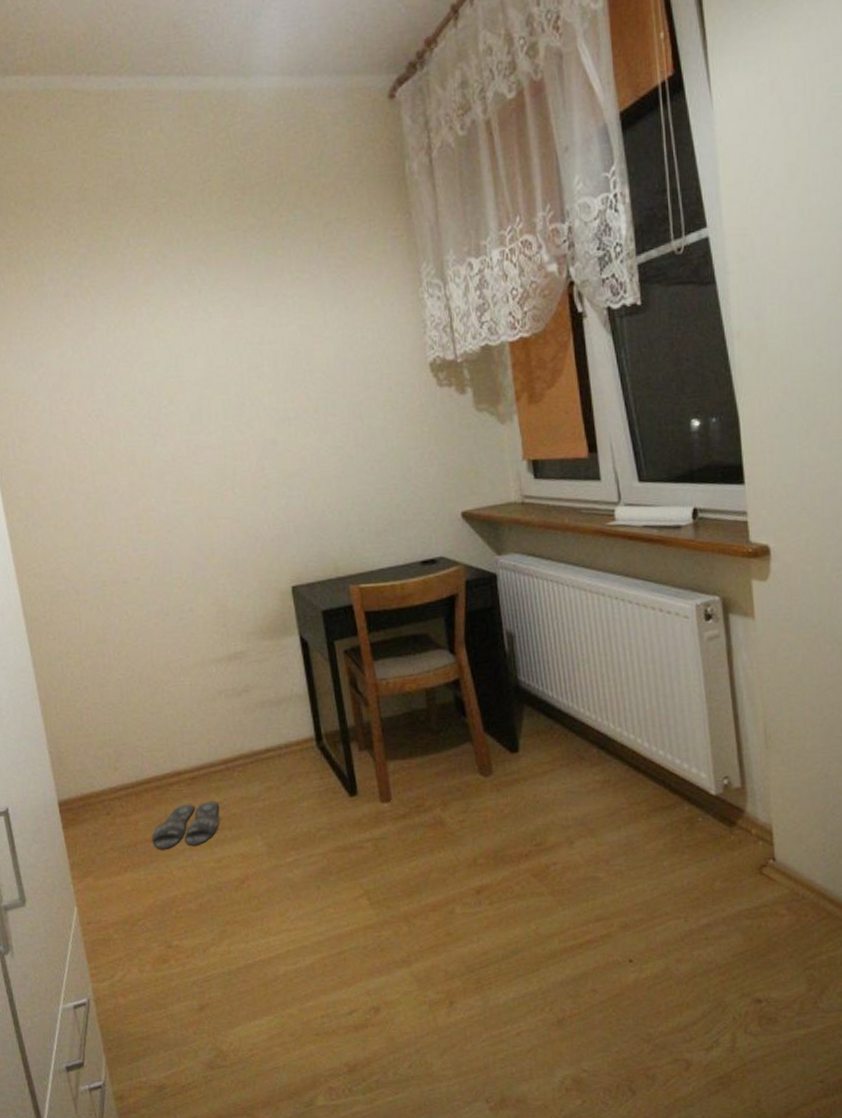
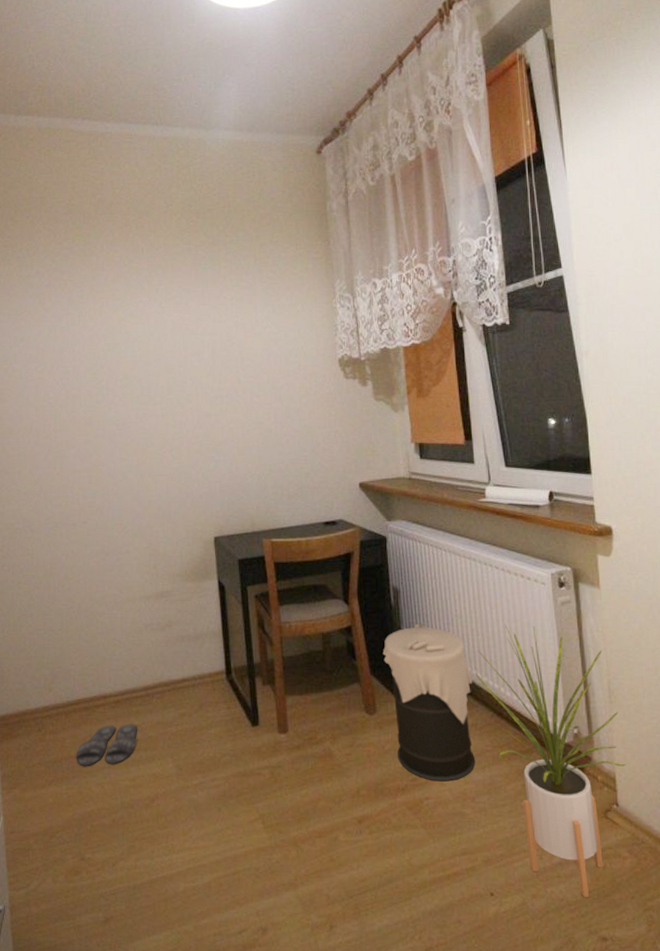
laundry basket: none [497,670,610,845] -> present [382,623,476,782]
house plant: none [607,667,786,960] -> present [475,625,627,898]

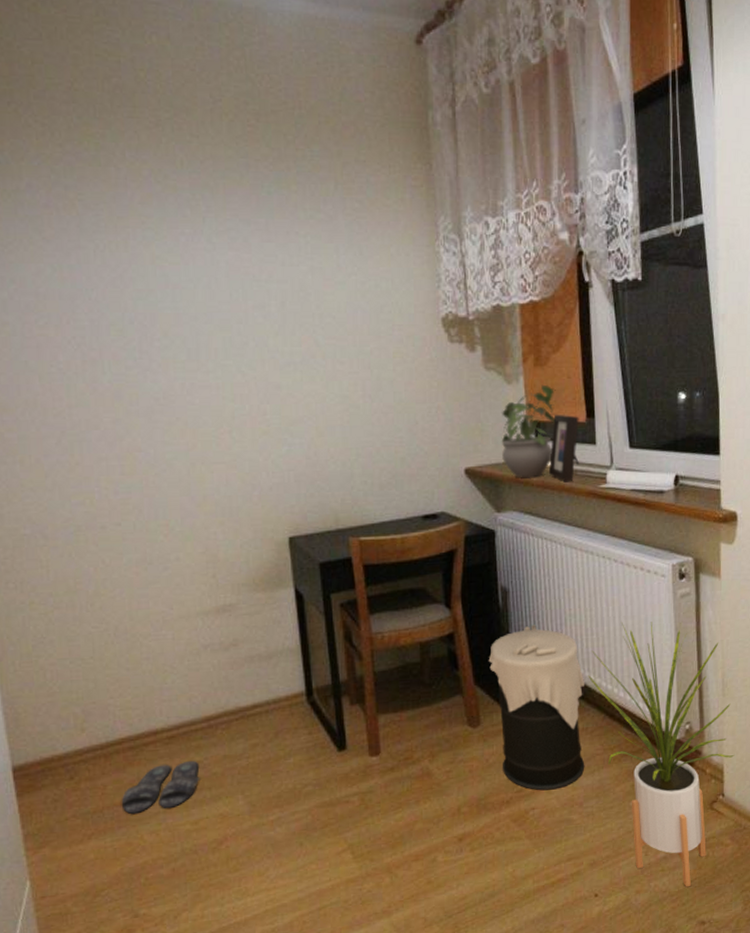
potted plant: none [390,412,437,492] -> present [501,384,556,478]
picture frame: none [433,437,461,495] -> present [549,414,580,481]

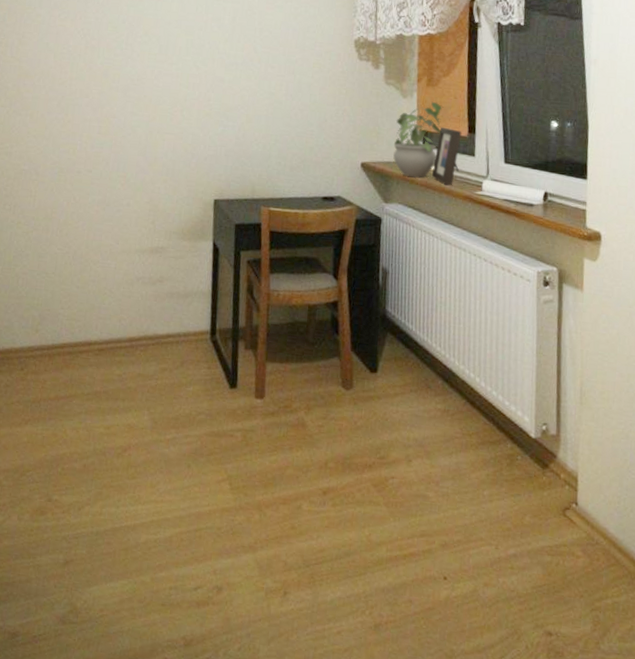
slippers: present [121,760,200,815] -> none [54,372,118,411]
laundry basket: present [488,625,585,791] -> none [365,305,449,464]
house plant: present [588,622,735,887] -> none [453,317,590,592]

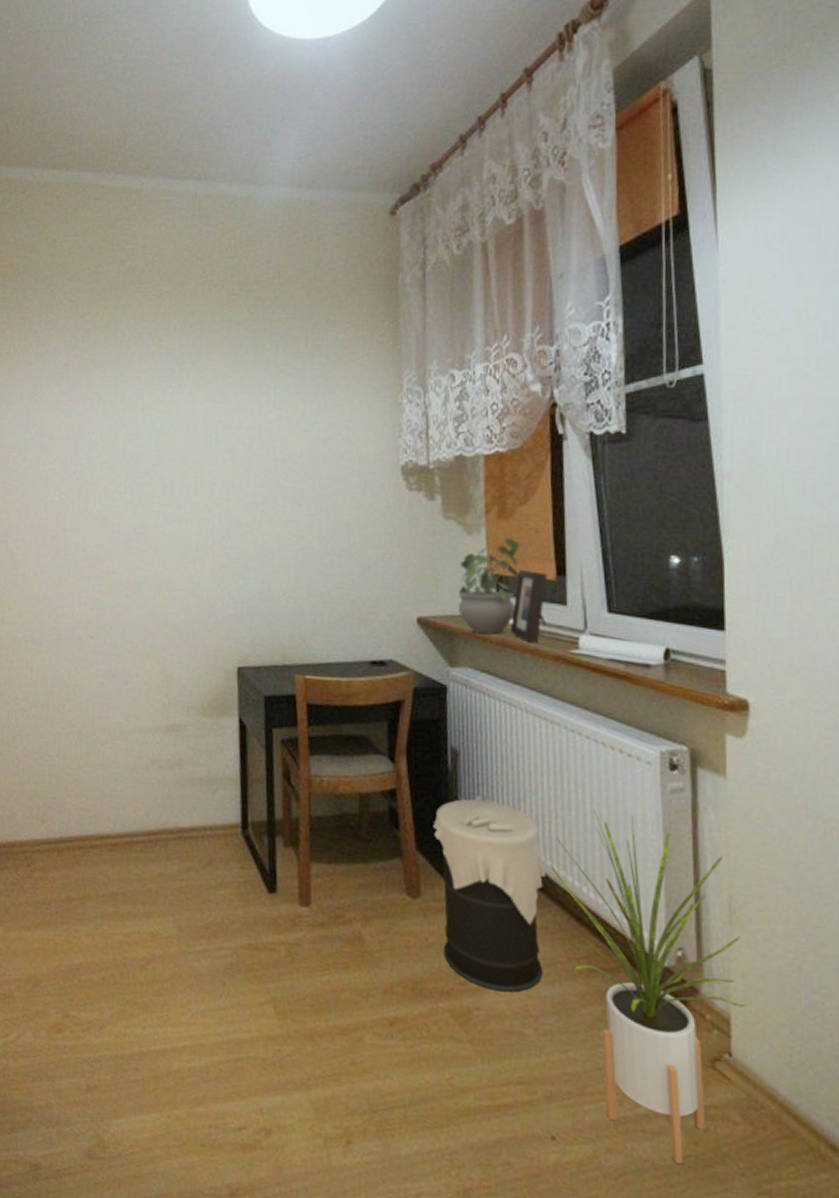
laundry basket: none [365,305,449,464] -> present [433,795,545,993]
house plant: none [453,317,590,592] -> present [550,809,747,1165]

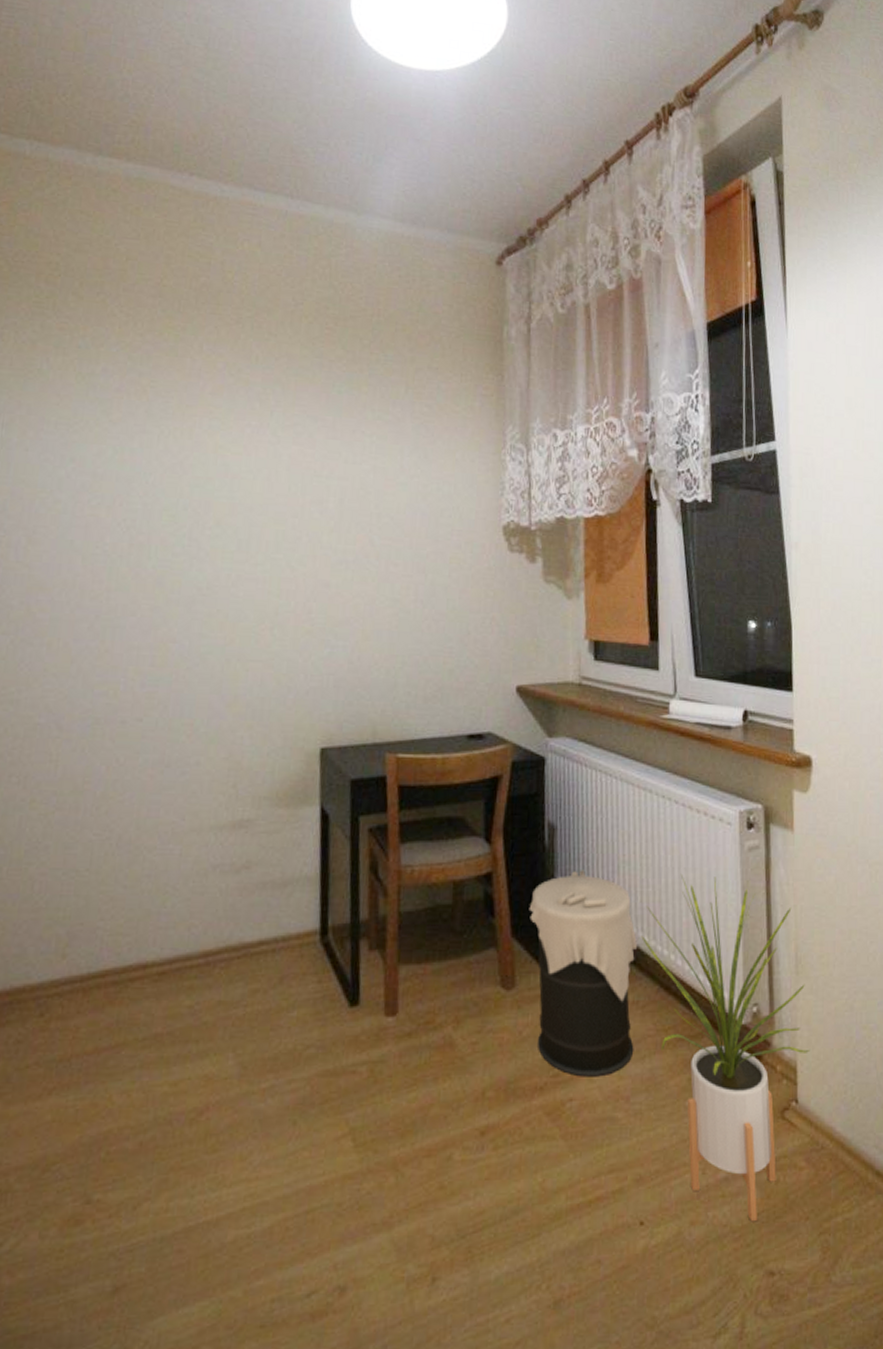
potted plant: present [458,537,521,634] -> none [557,602,618,702]
picture frame: present [511,569,548,642] -> none [607,634,642,708]

